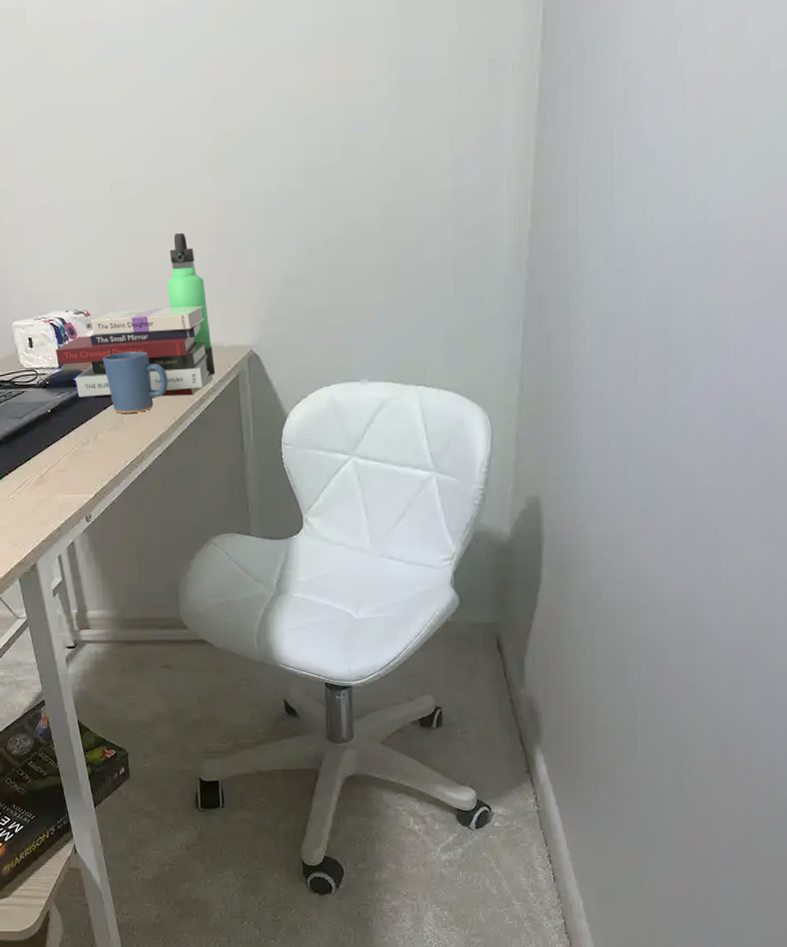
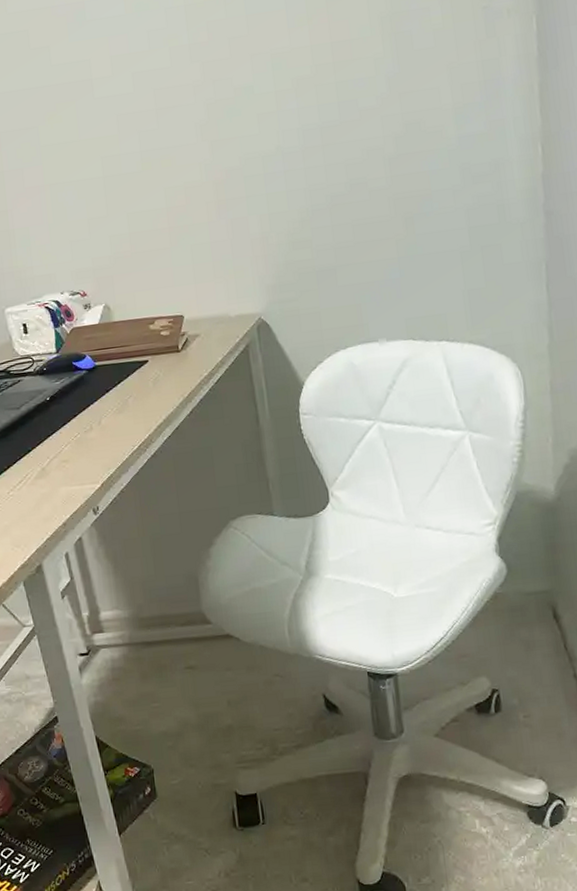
books: present [56,305,213,399] -> none [52,275,221,382]
mug: present [102,351,168,414] -> none [102,328,174,396]
thermos bottle: present [167,232,215,375] -> none [166,203,223,347]

